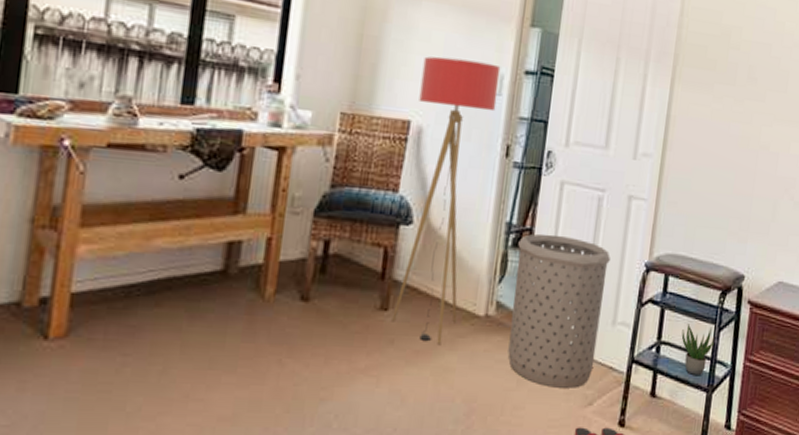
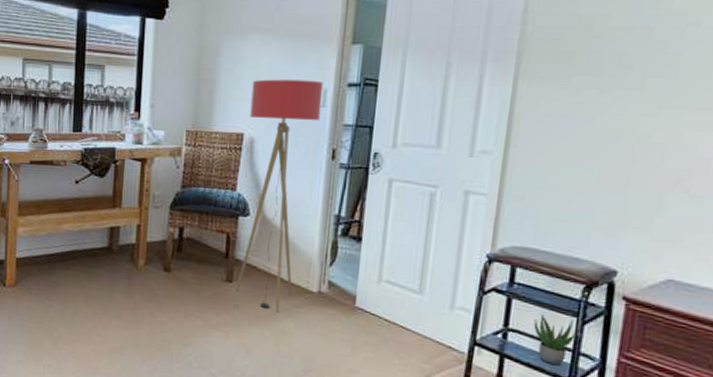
laundry basket: present [508,233,610,388] -> none [341,225,446,361]

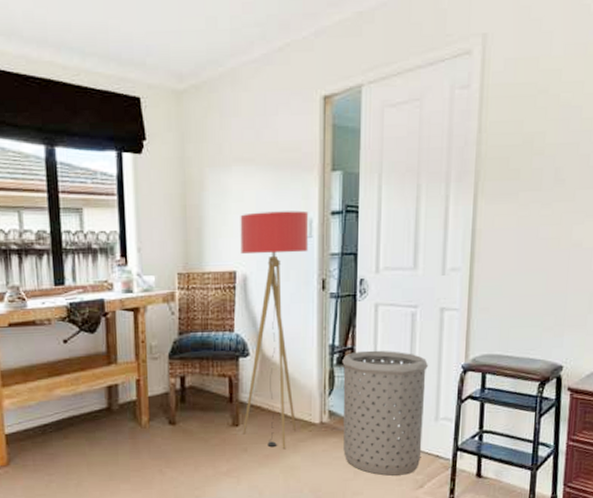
laundry basket: none [341,225,446,361] -> present [342,350,428,476]
potted plant: present [533,314,576,366] -> none [502,413,535,458]

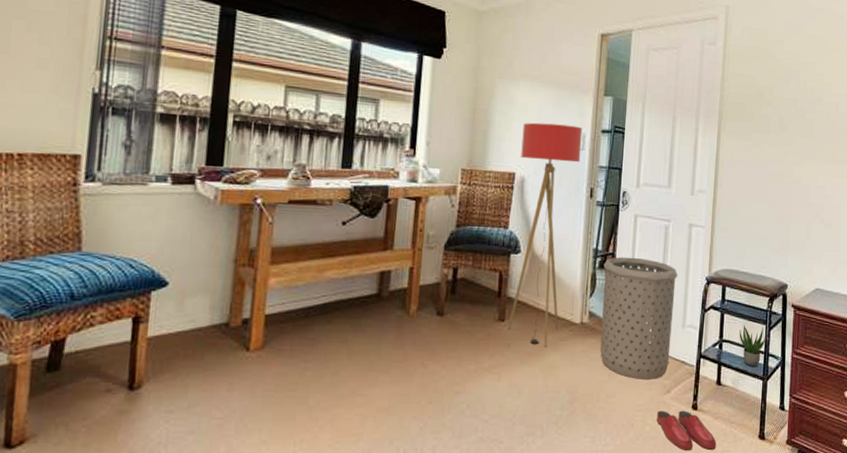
potted plant: none [502,413,535,458] -> present [739,325,766,367]

